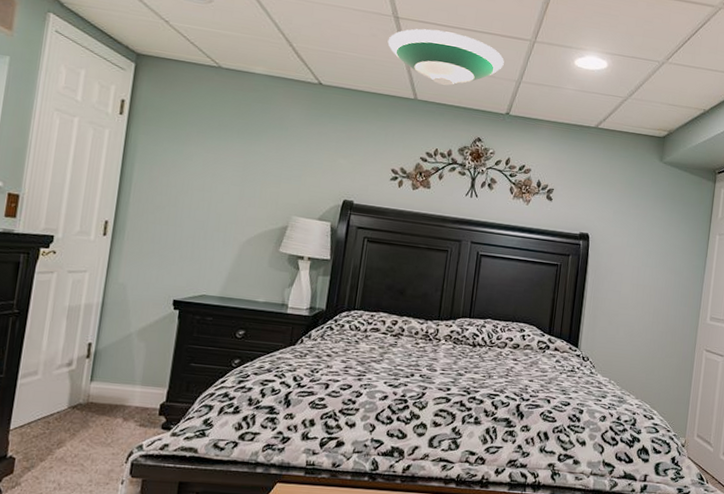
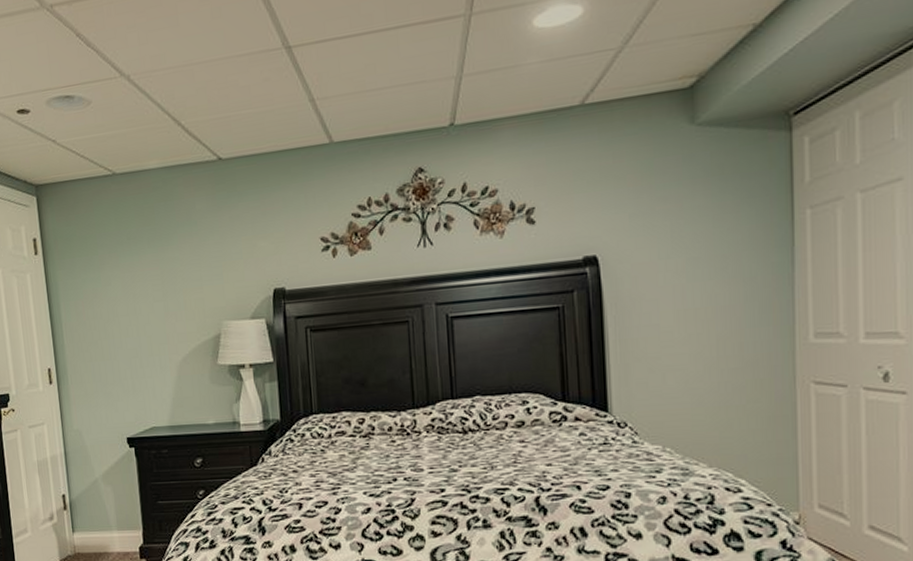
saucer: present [387,28,504,86] -> none [284,39,434,115]

